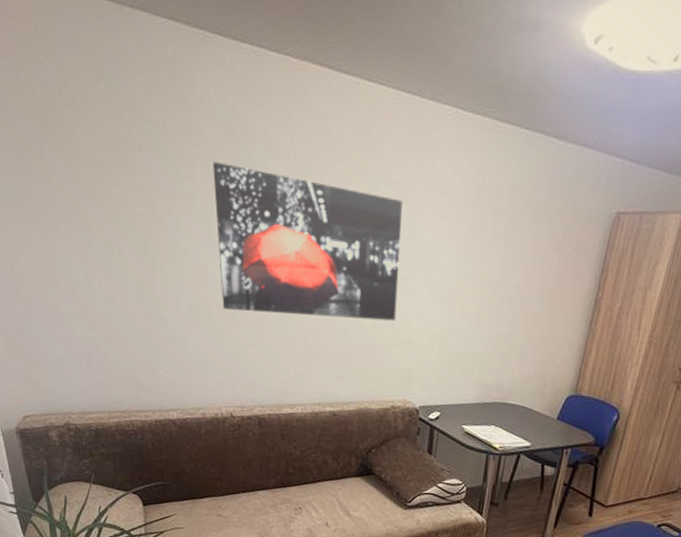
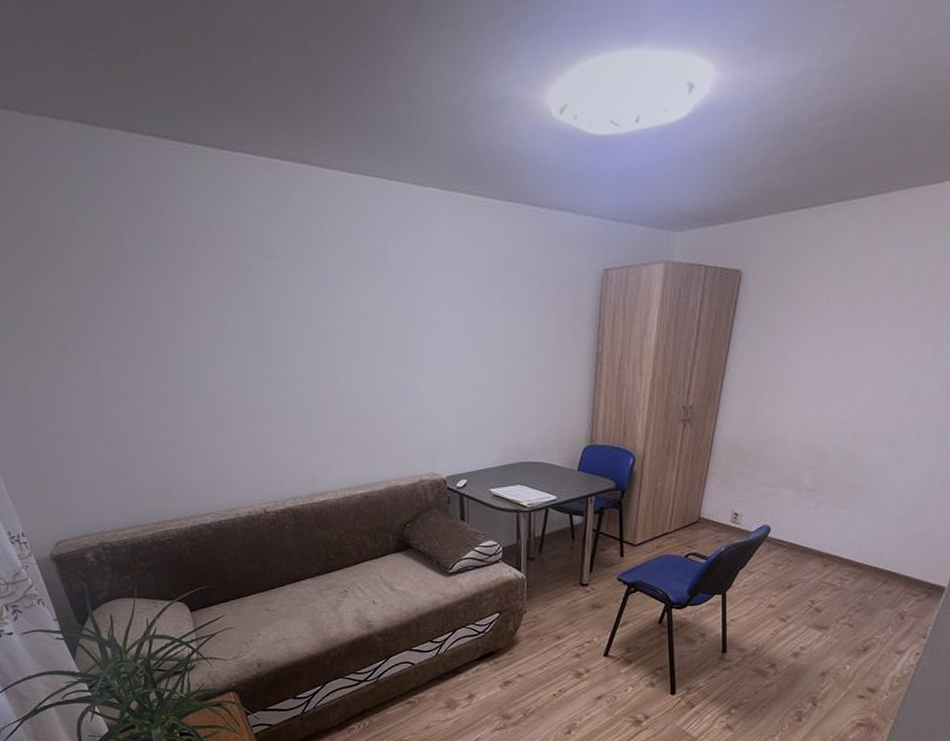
wall art: present [213,161,402,321] -> none [210,267,412,411]

